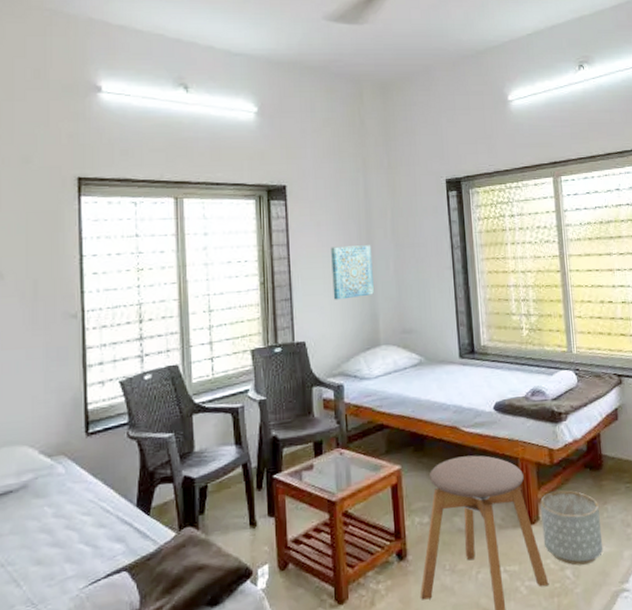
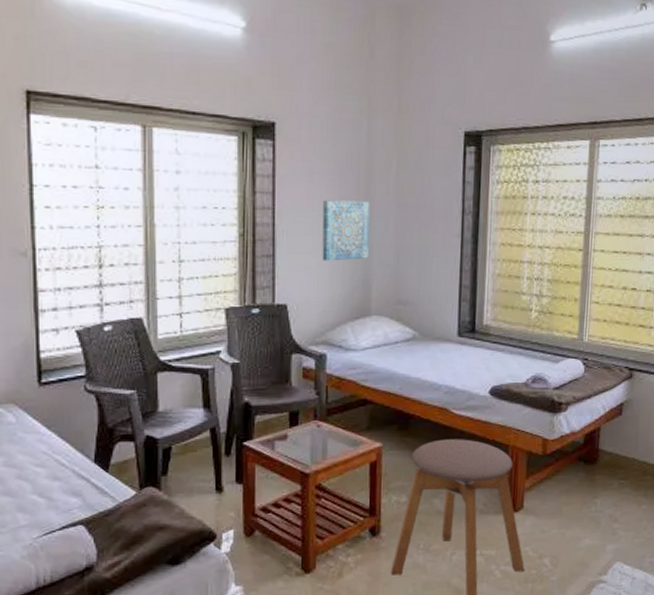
planter: present [540,490,603,566] -> none [525,481,588,555]

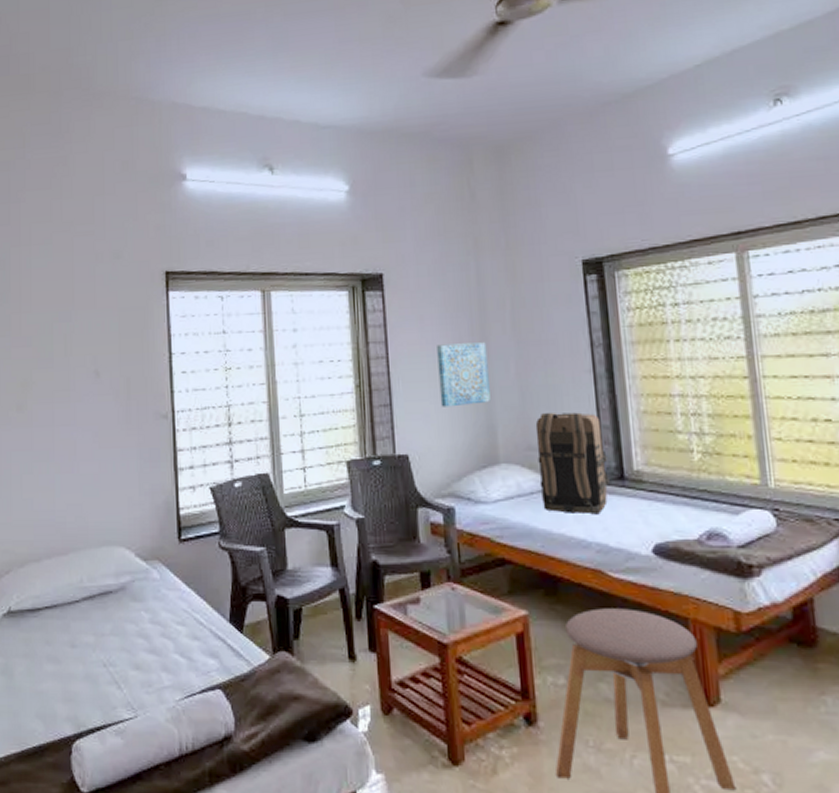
backpack: none [404,272,464,362] -> present [535,412,609,515]

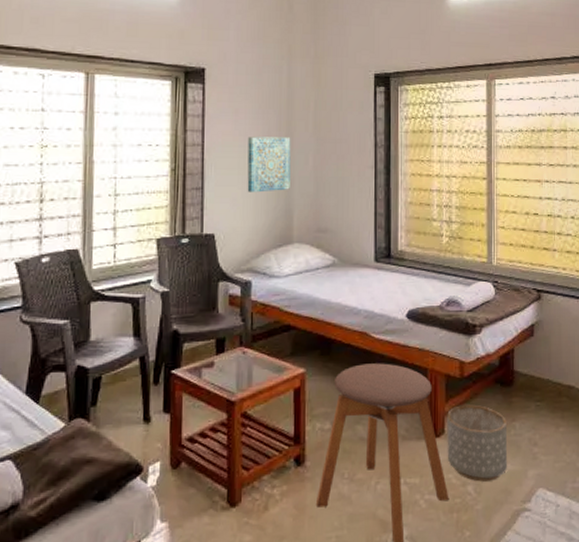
backpack: present [535,412,609,515] -> none [324,201,379,287]
planter: none [722,668,820,771] -> present [447,404,508,482]

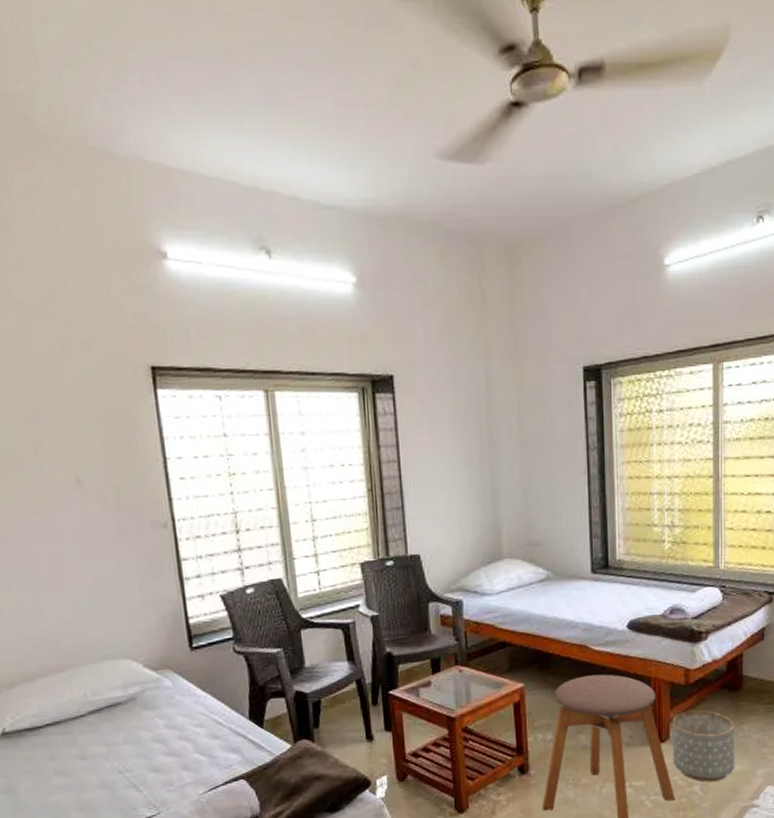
wall art: present [247,136,291,193] -> none [447,446,496,509]

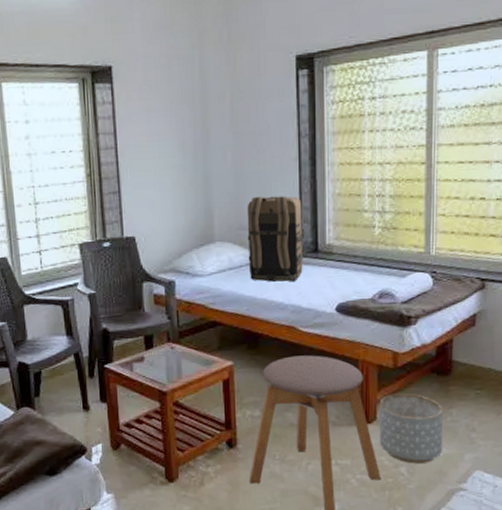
backpack: none [535,510,596,600] -> present [247,196,306,282]

